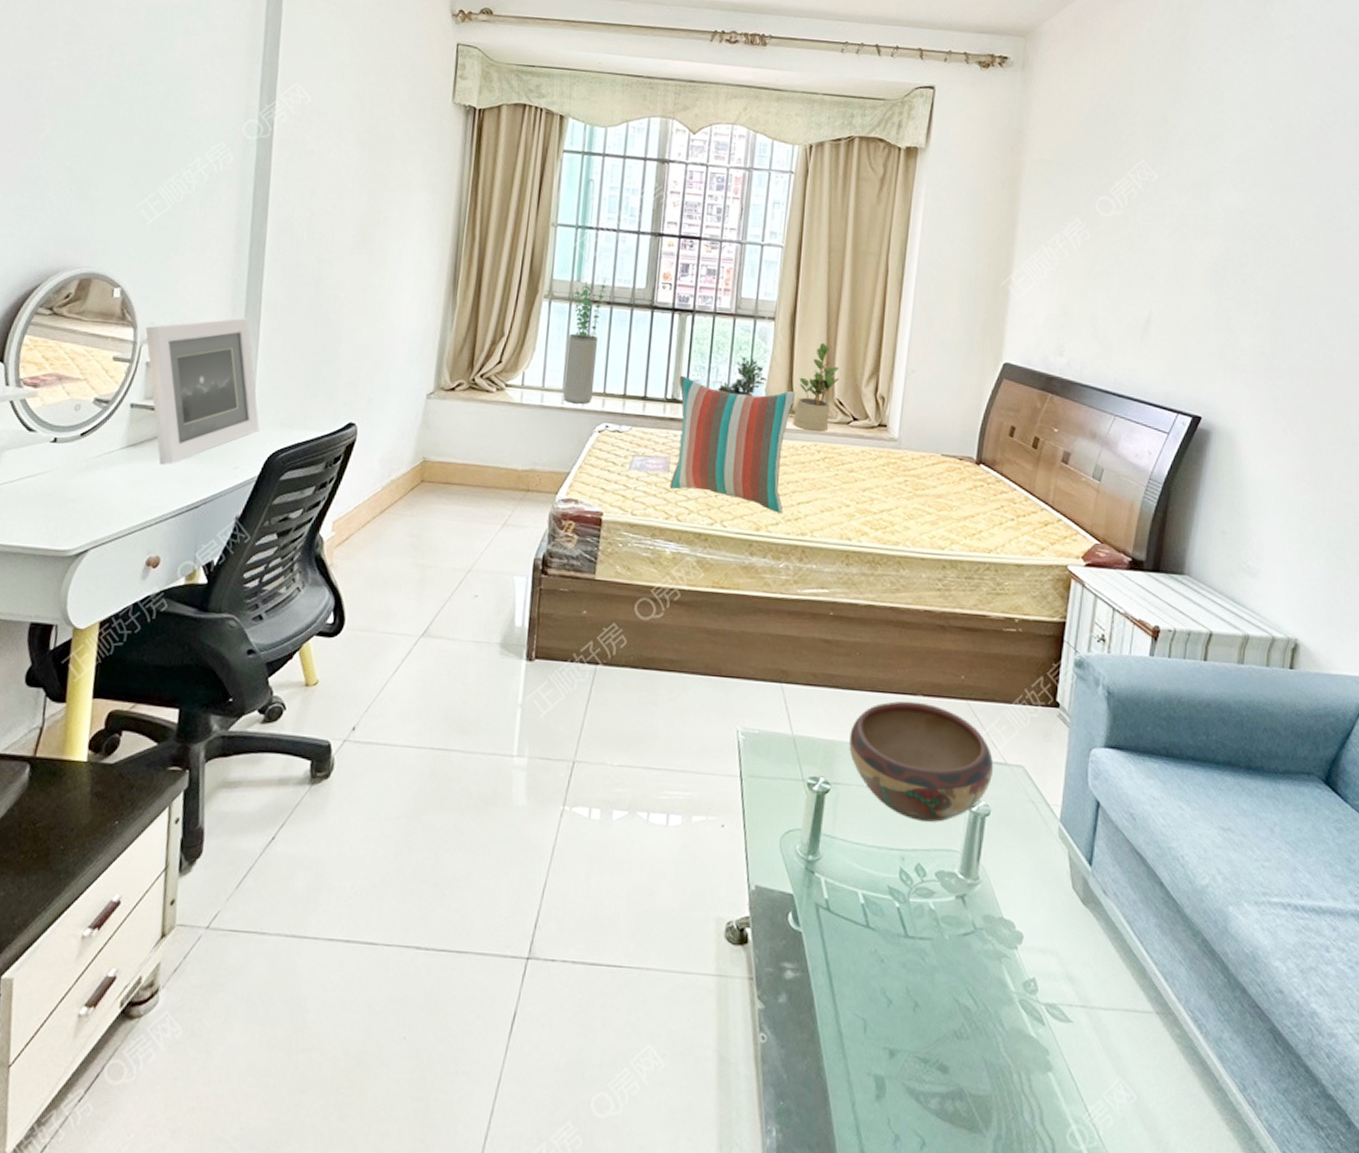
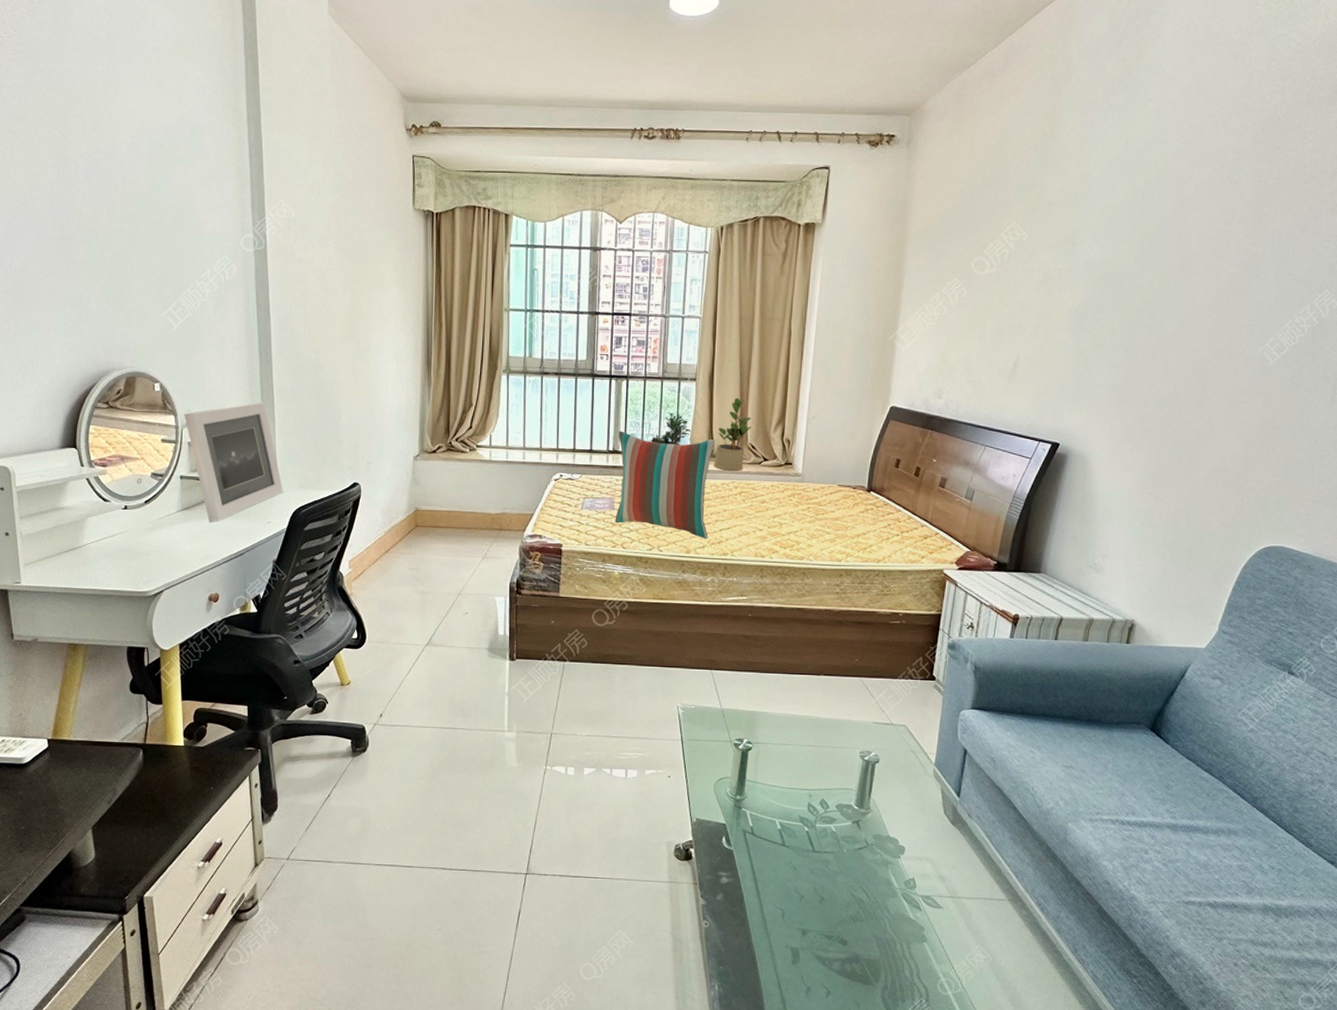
vase: present [563,279,607,404] -> none [524,354,554,458]
decorative bowl: present [849,700,994,822] -> none [766,679,882,769]

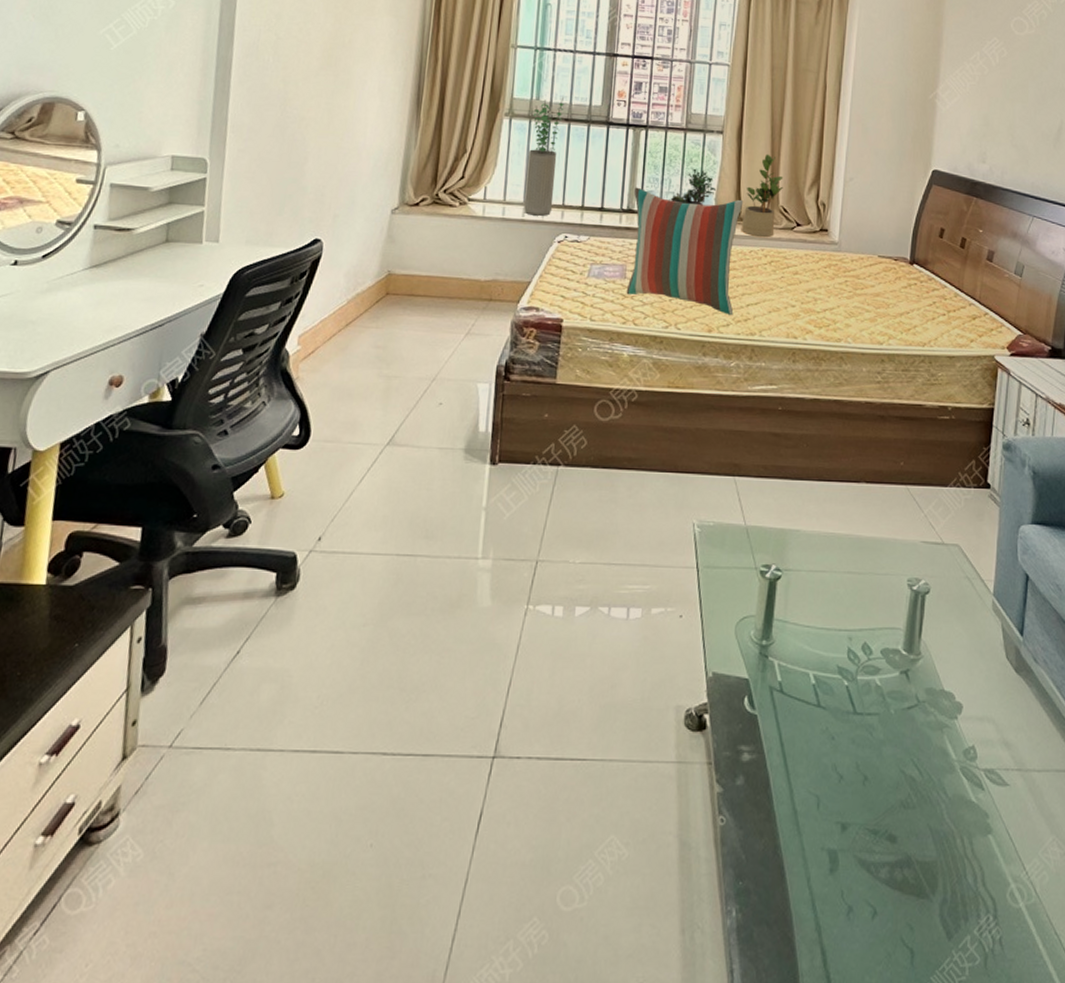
picture frame: present [184,402,284,522] -> none [109,139,226,284]
vase: none [524,354,554,458] -> present [524,97,564,216]

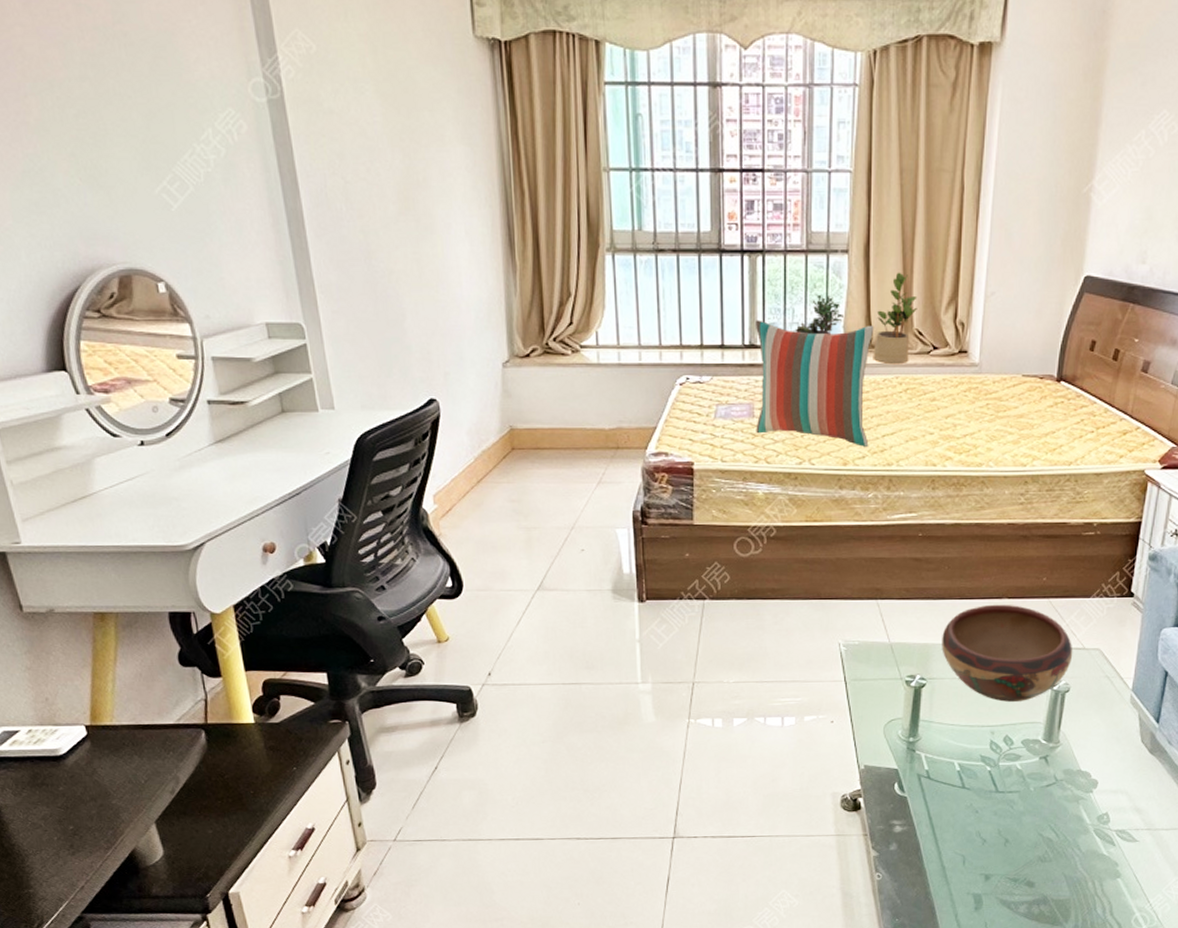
vase: present [524,97,564,216] -> none [636,225,670,358]
decorative bowl: none [798,488,932,602] -> present [942,604,1073,702]

